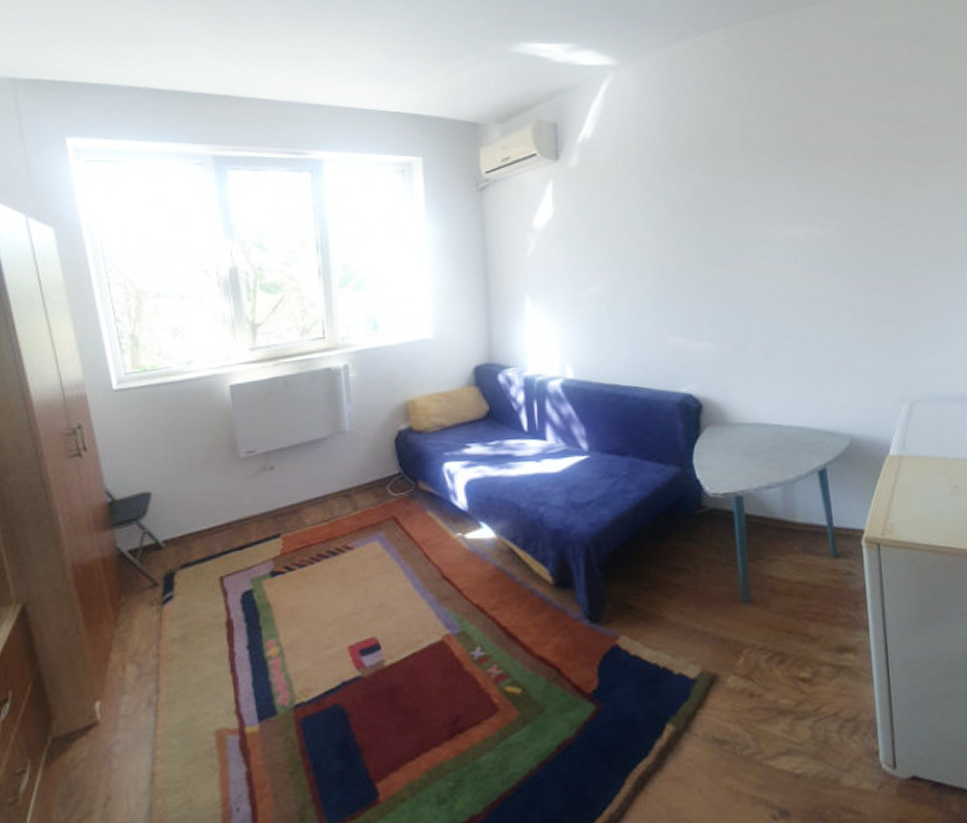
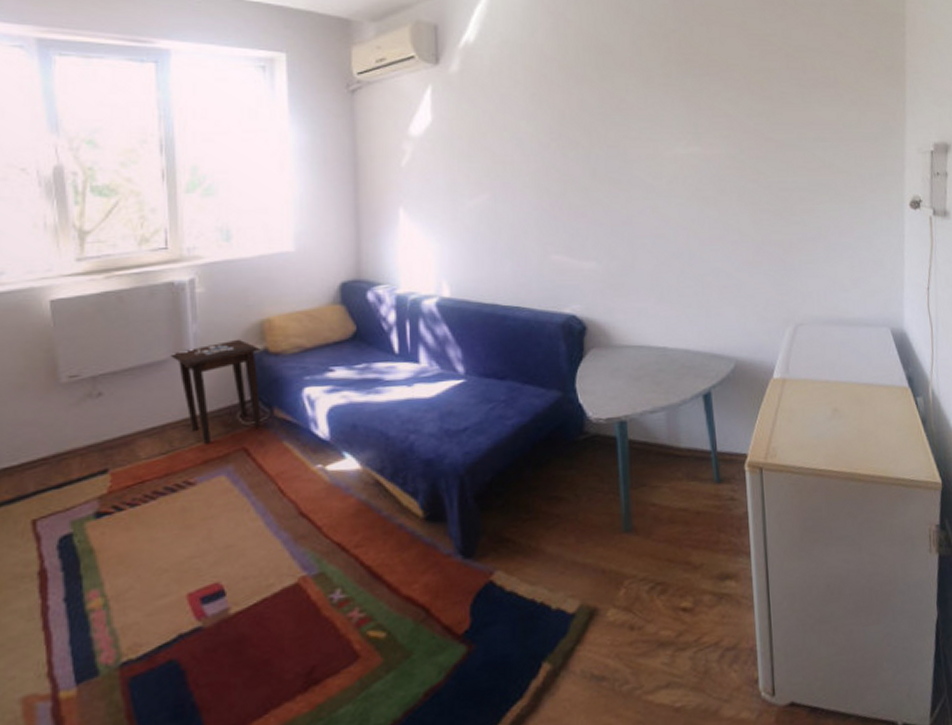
side table: none [329,418,408,512] -> present [170,339,261,443]

